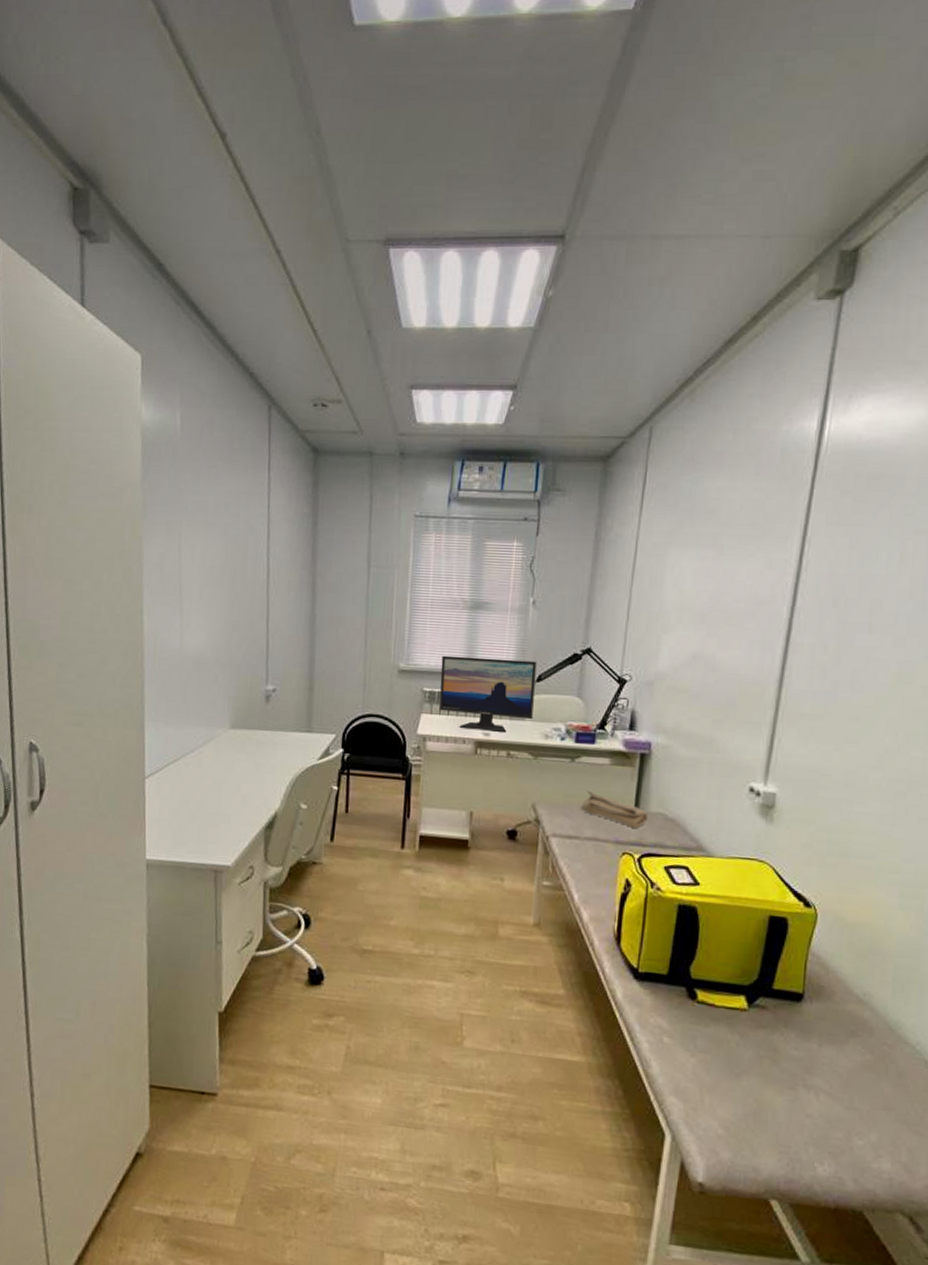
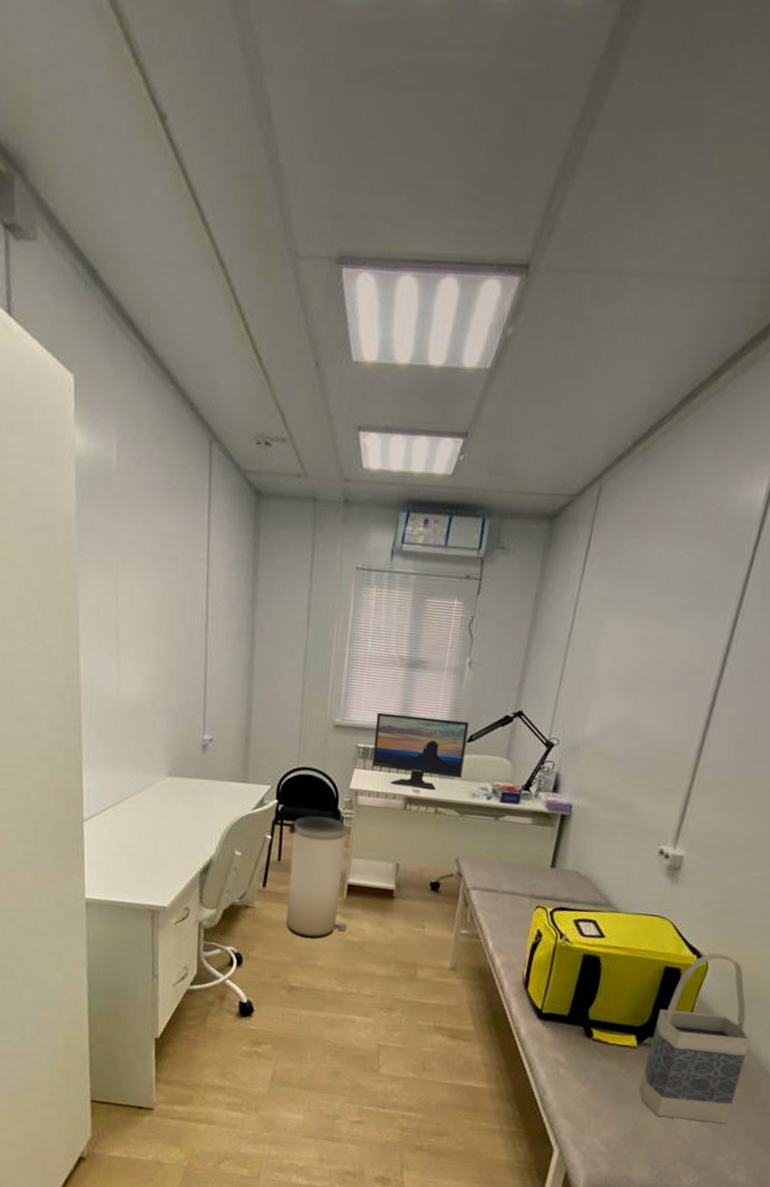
pedal bin: none [356,764,421,896] -> present [286,816,347,939]
towel: present [581,788,649,829] -> none [501,846,564,885]
bag: none [755,898,875,1099] -> present [639,952,750,1124]

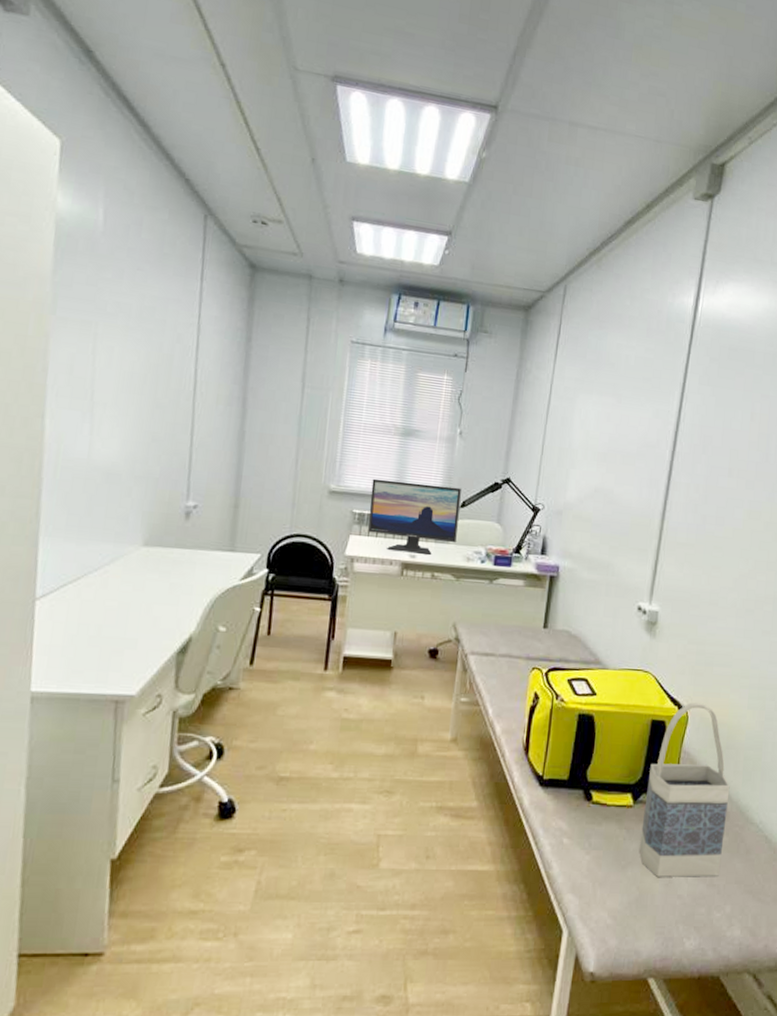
pedal bin: present [286,816,347,939] -> none [275,585,343,720]

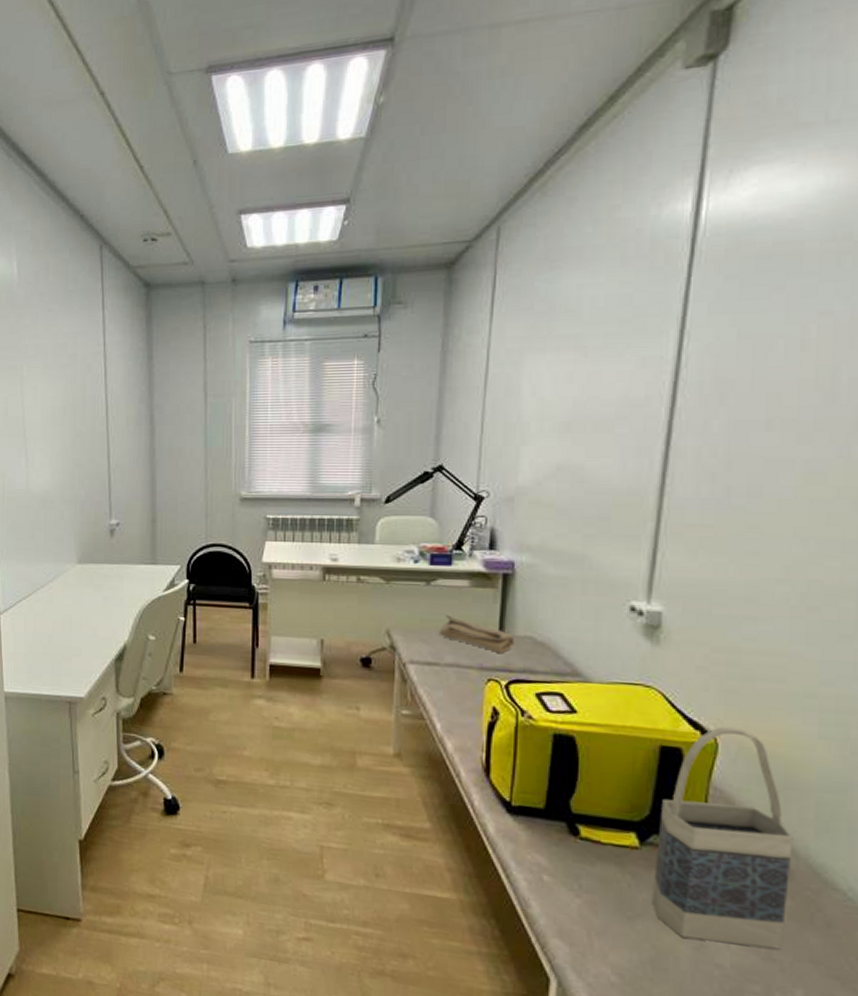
computer monitor: present [368,478,461,555] -> none [283,481,384,557]
towel: none [497,608,556,646] -> present [440,612,515,654]

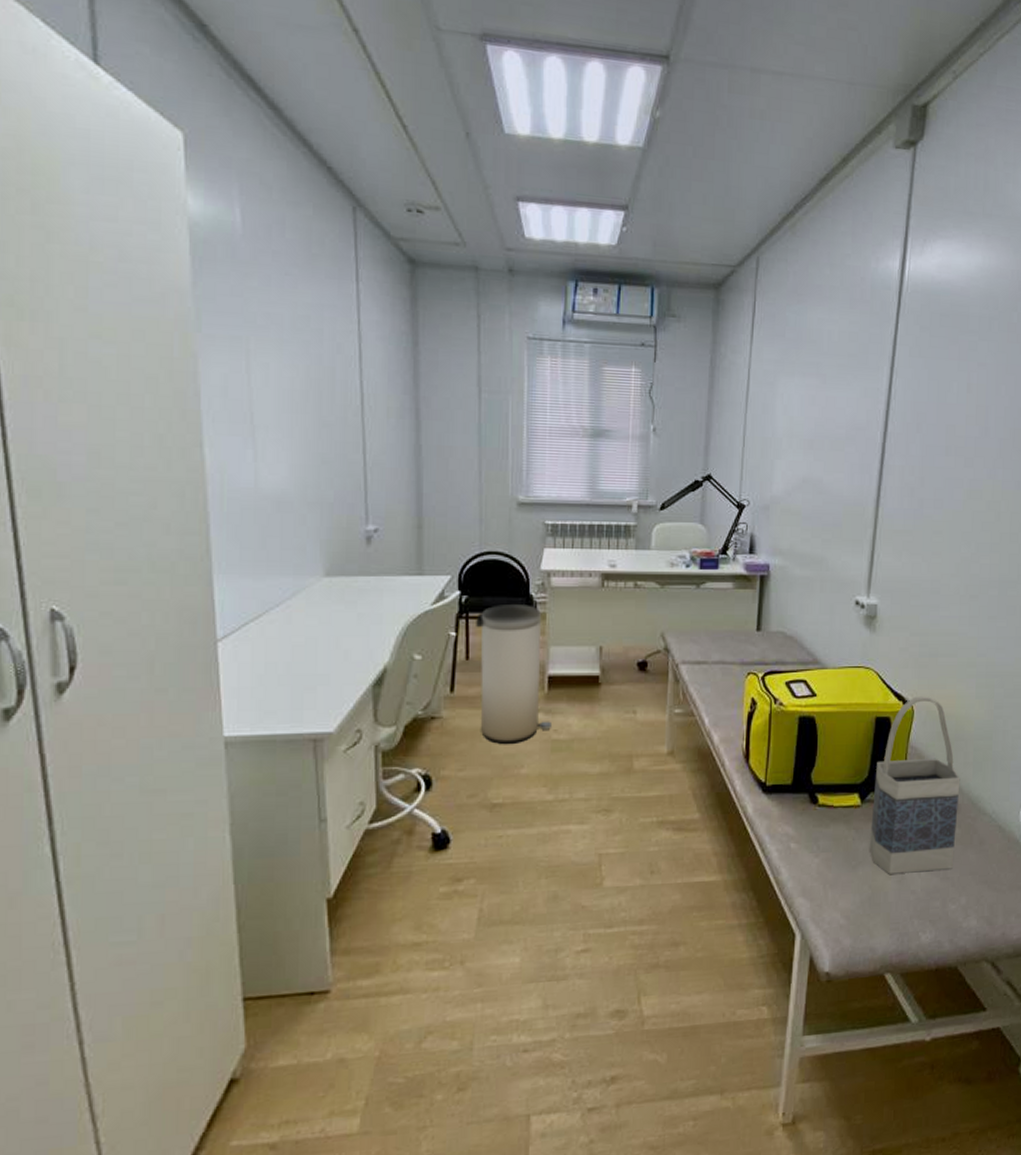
pedal bin: none [202,594,273,726] -> present [476,605,551,744]
towel: present [440,612,515,654] -> none [708,613,770,649]

